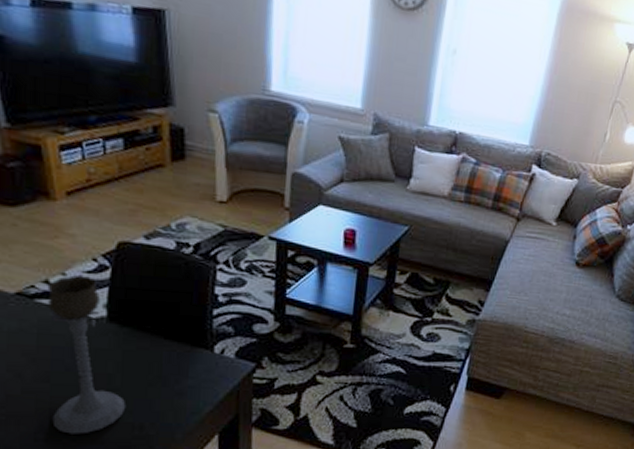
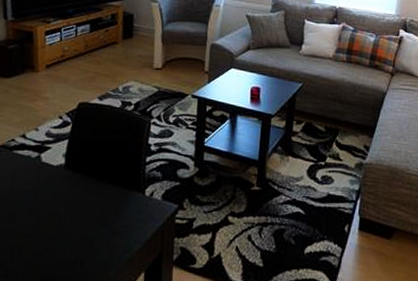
candle holder: present [47,275,126,434] -> none [12,130,72,271]

